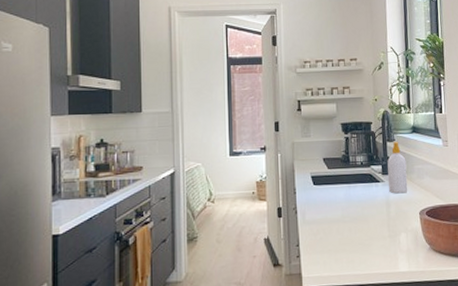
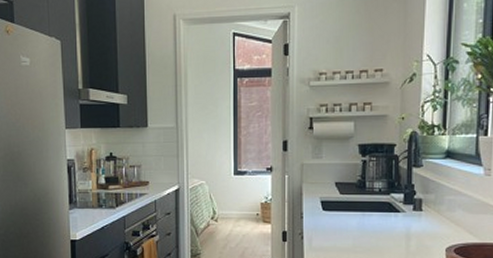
soap bottle: present [387,142,408,194] -> none [409,168,435,227]

